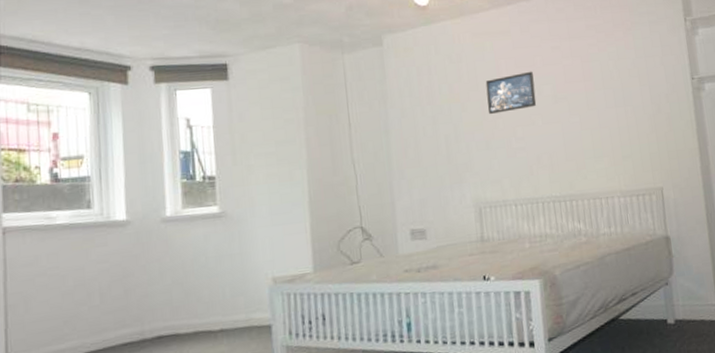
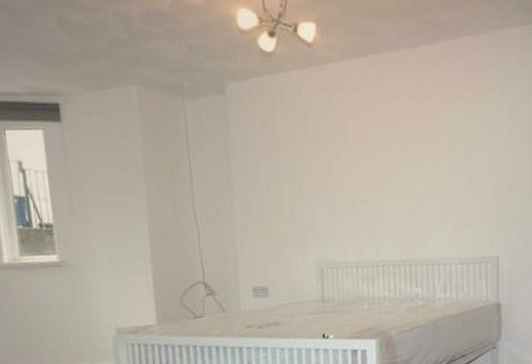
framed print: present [485,71,537,115] -> none [331,131,382,175]

